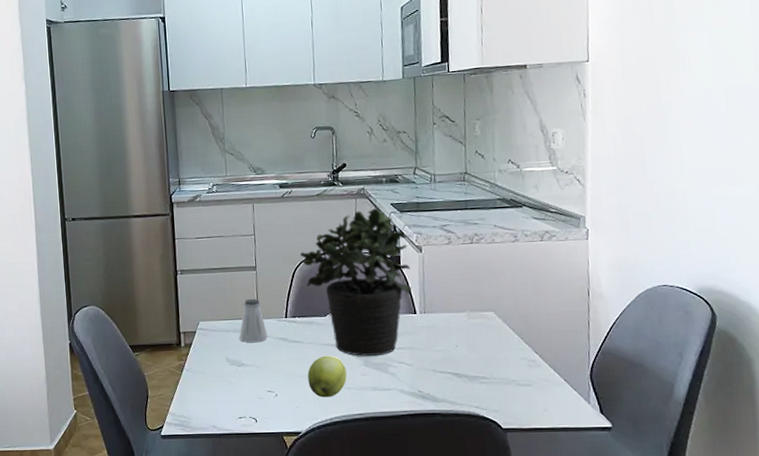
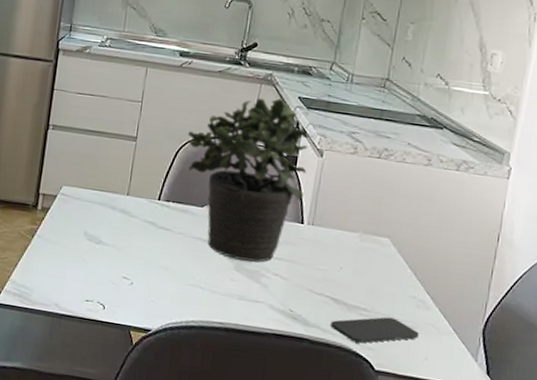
saltshaker: present [239,298,268,343] -> none [103,171,135,222]
apple: present [307,355,347,398] -> none [169,250,214,298]
smartphone: none [457,380,535,408] -> present [330,317,419,343]

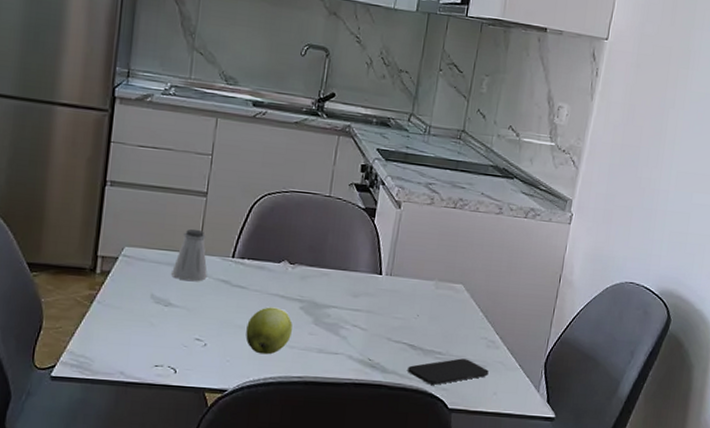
saltshaker: none [103,171,135,222] -> present [171,229,207,282]
apple: none [169,250,214,298] -> present [245,307,292,355]
potted plant: present [186,97,310,262] -> none [261,149,388,315]

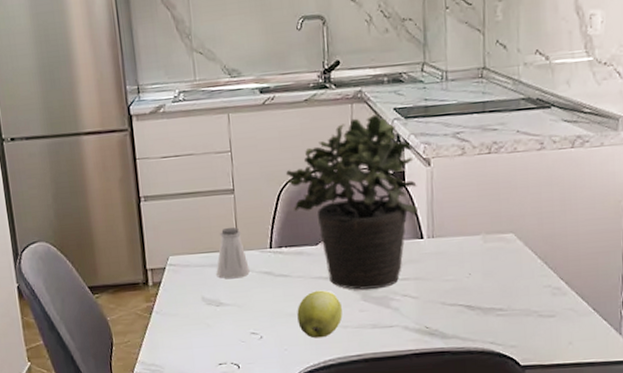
potted plant: none [261,149,388,315] -> present [285,114,419,290]
smartphone: present [407,358,489,385] -> none [469,311,559,344]

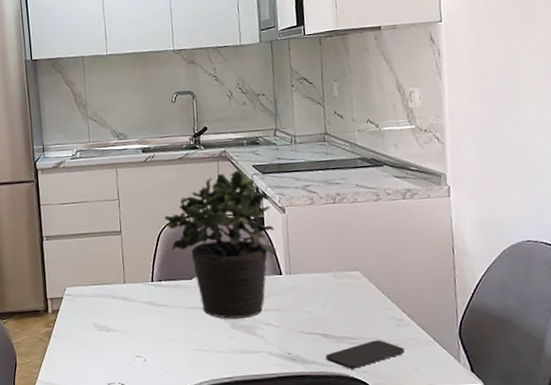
saltshaker: present [216,227,250,279] -> none [106,263,135,308]
apple: present [297,290,343,339] -> none [175,319,215,362]
smartphone: none [469,311,559,344] -> present [326,340,405,369]

